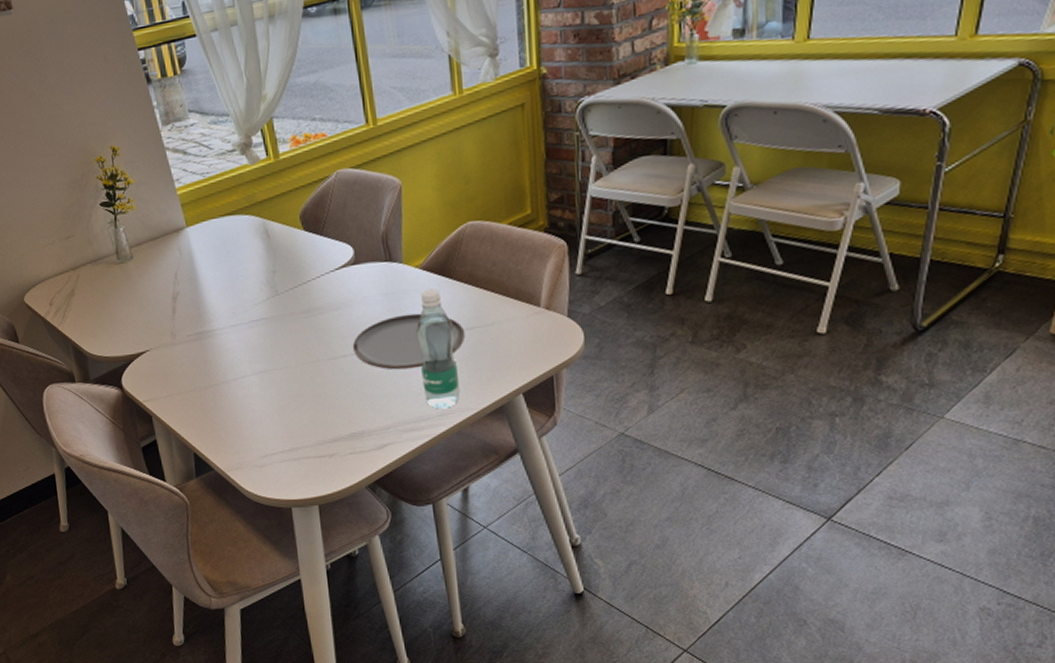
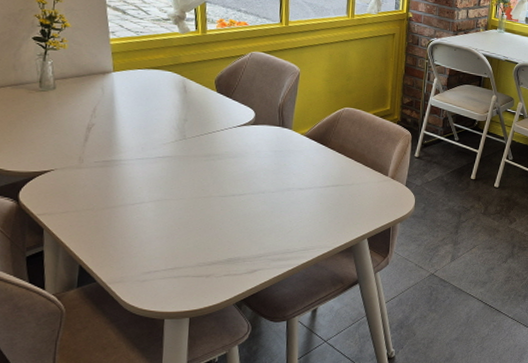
plate: present [352,313,466,370] -> none [241,168,332,211]
bottle: present [416,288,460,409] -> none [293,152,324,245]

